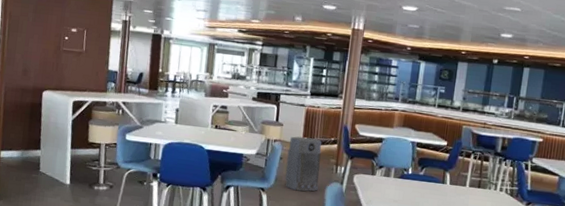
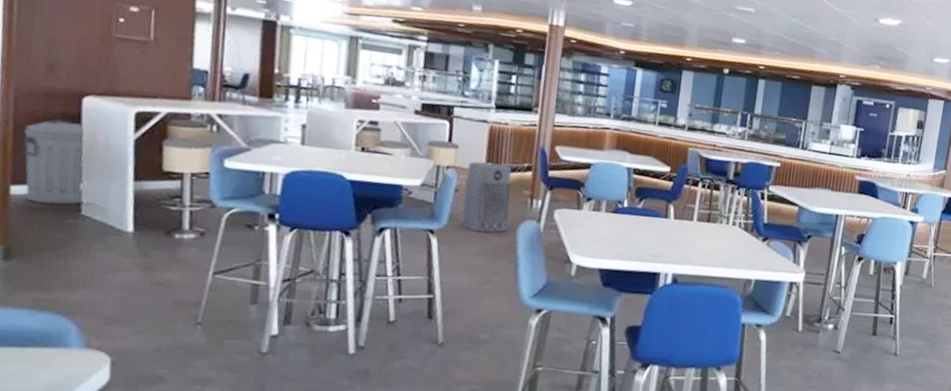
trash can: none [8,106,43,164] -> present [22,118,85,205]

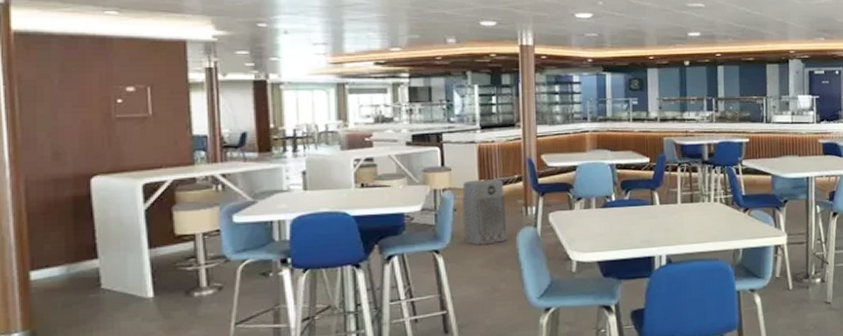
trash can: present [22,118,85,205] -> none [38,201,102,284]

